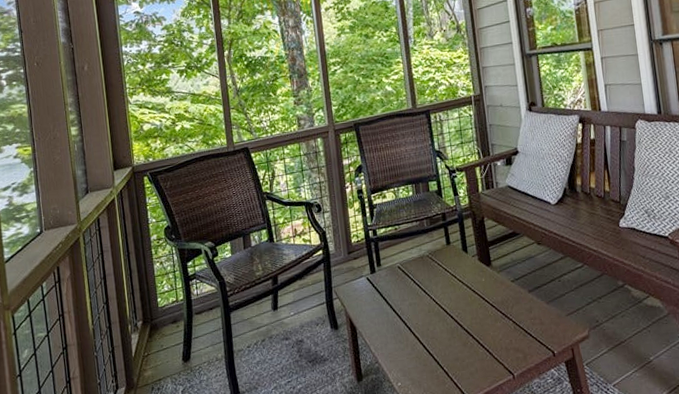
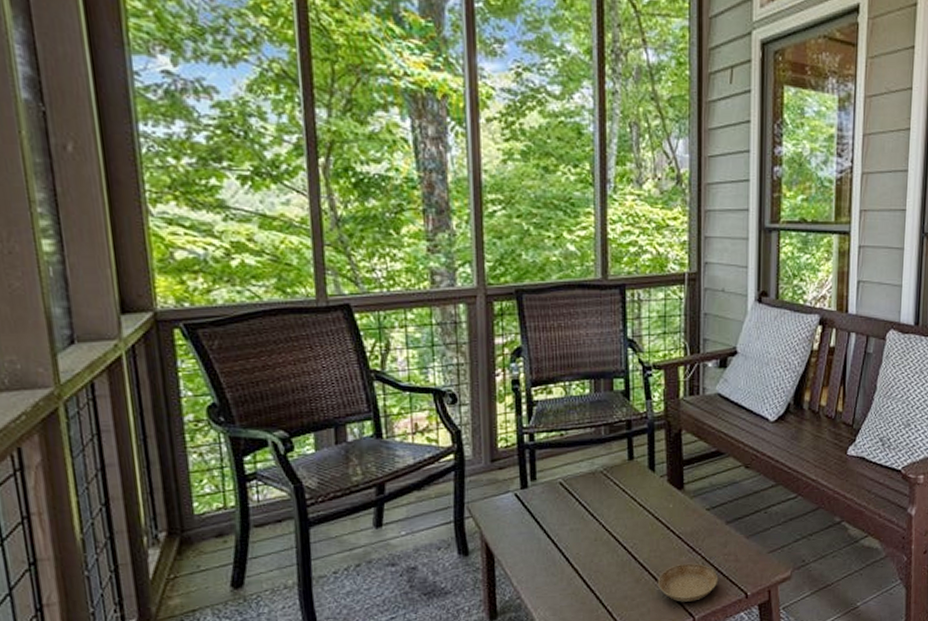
saucer: none [481,327,529,362] -> present [658,563,719,602]

